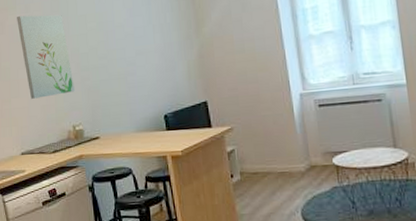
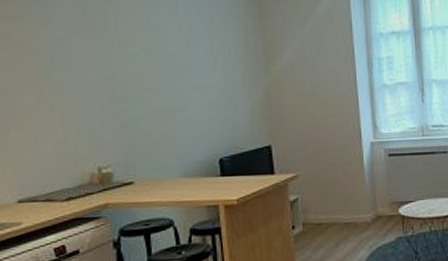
wall art: present [17,15,75,99] -> none [29,28,105,133]

